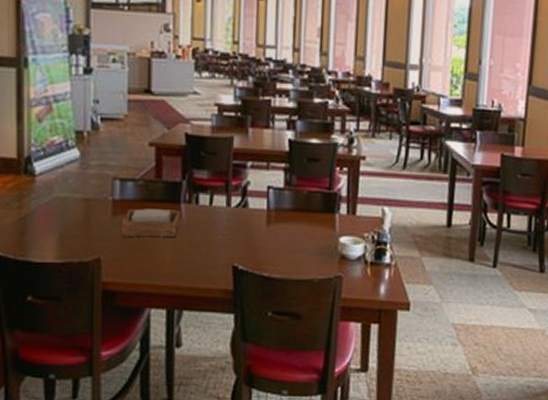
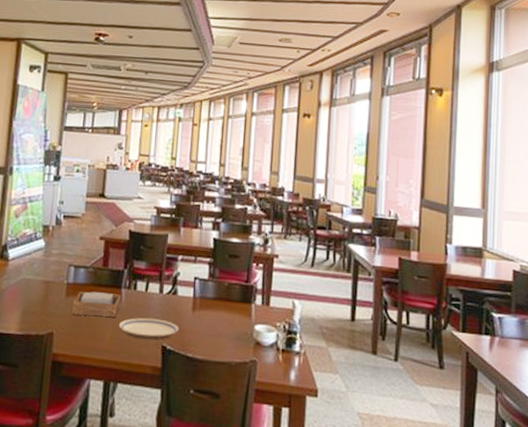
plate: none [179,235,252,261] -> present [118,317,179,340]

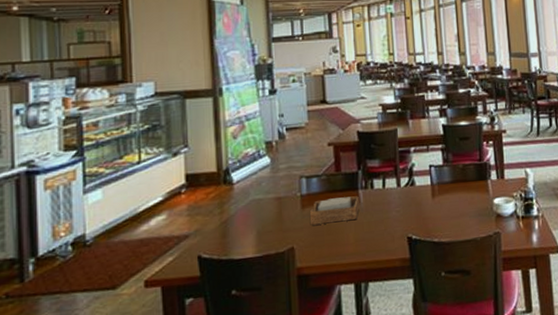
plate: present [118,317,179,340] -> none [360,212,422,235]

